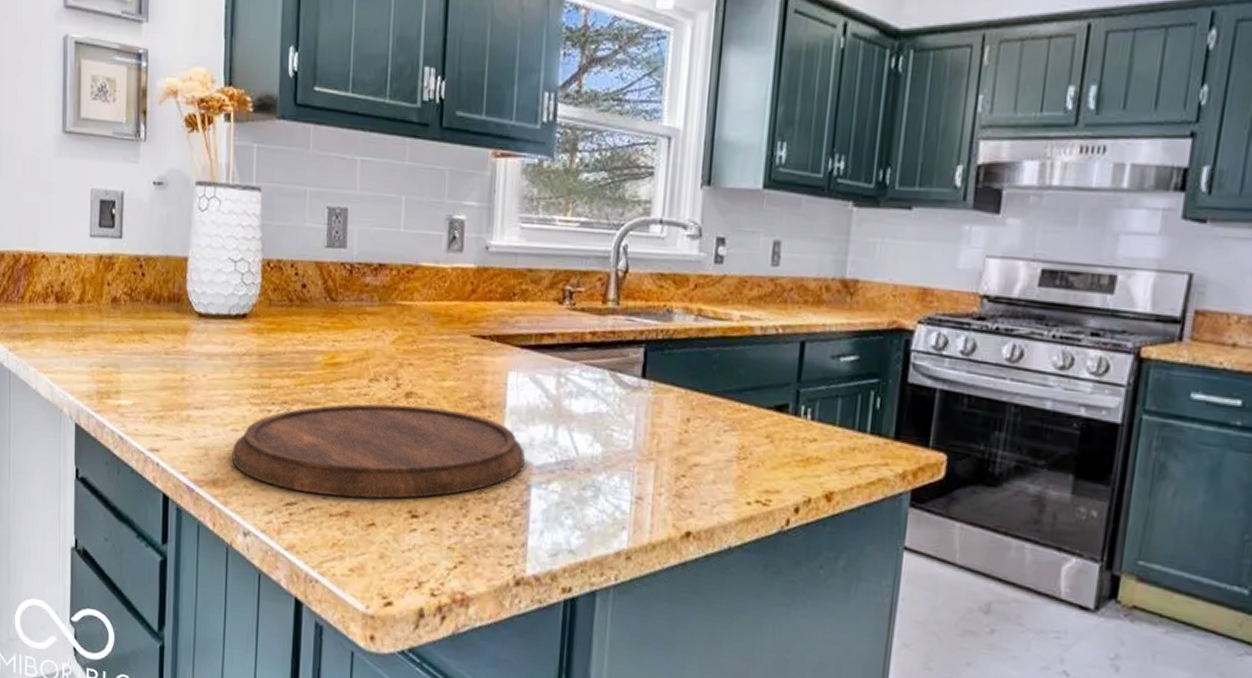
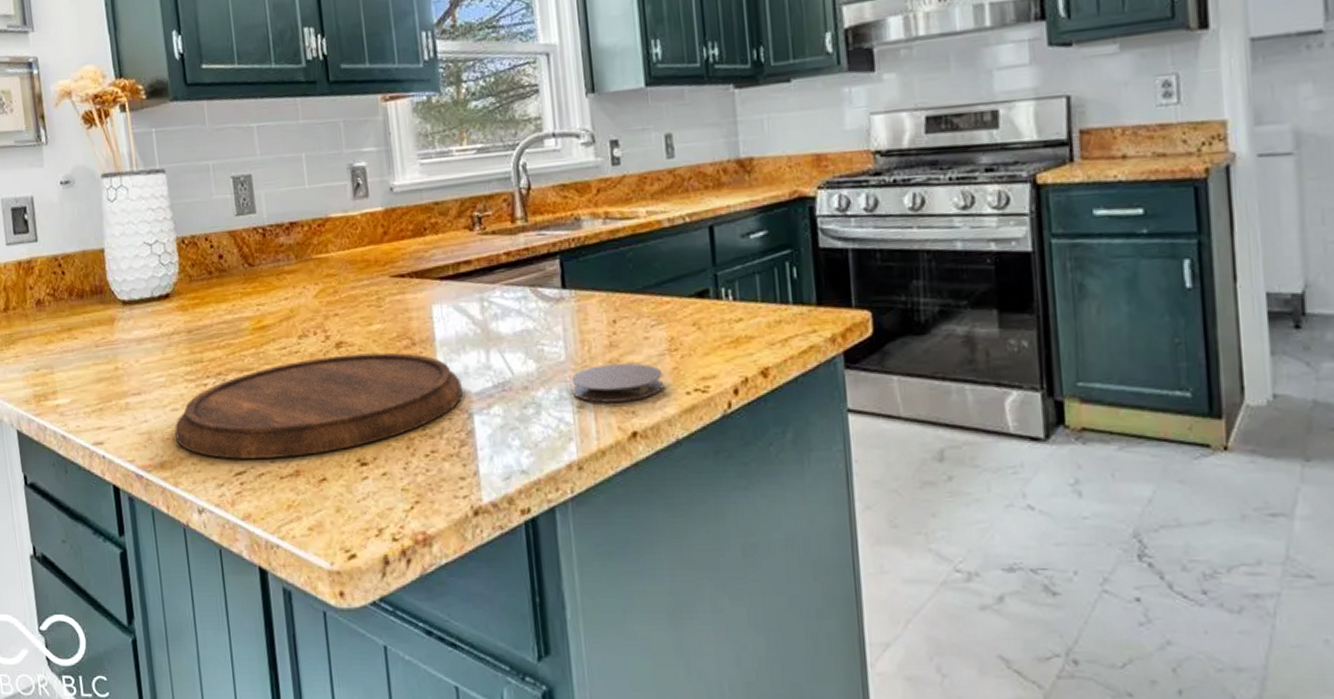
coaster: none [633,460,728,502] -> present [571,363,664,403]

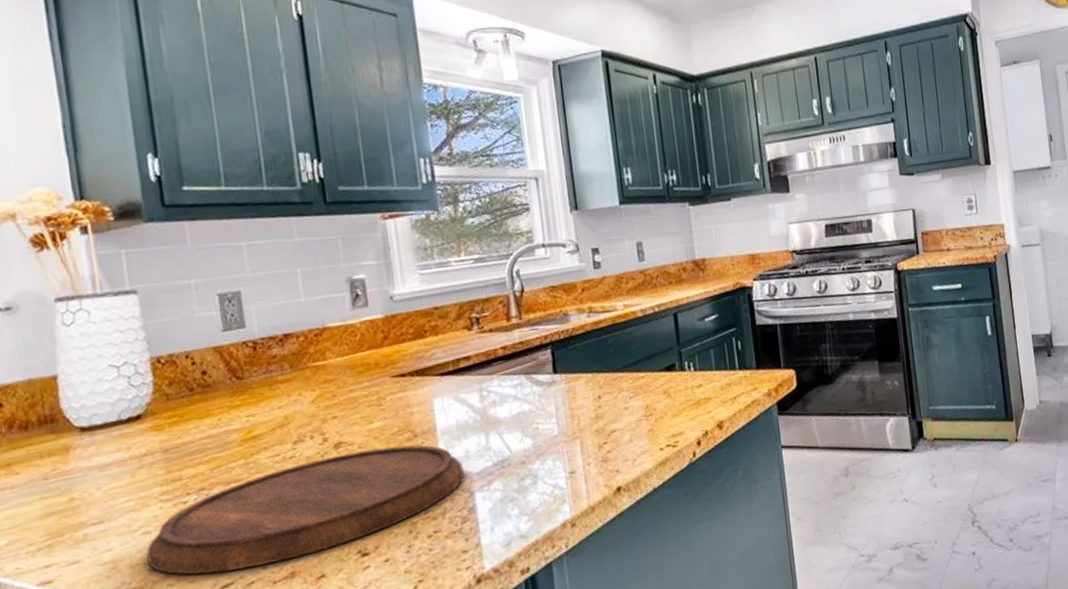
coaster: present [571,363,664,403] -> none [563,429,642,467]

